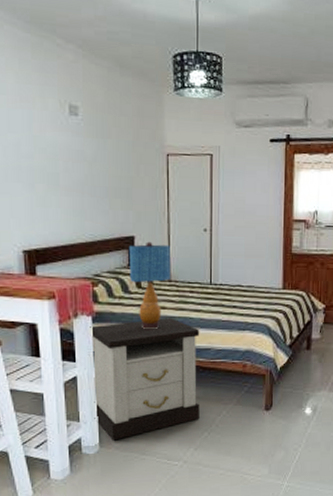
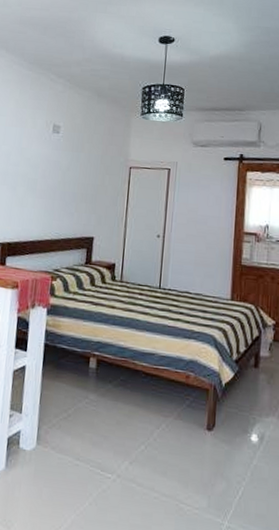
nightstand: present [90,318,200,441] -> none [35,317,146,439]
table lamp: present [128,241,170,330] -> none [85,243,125,328]

